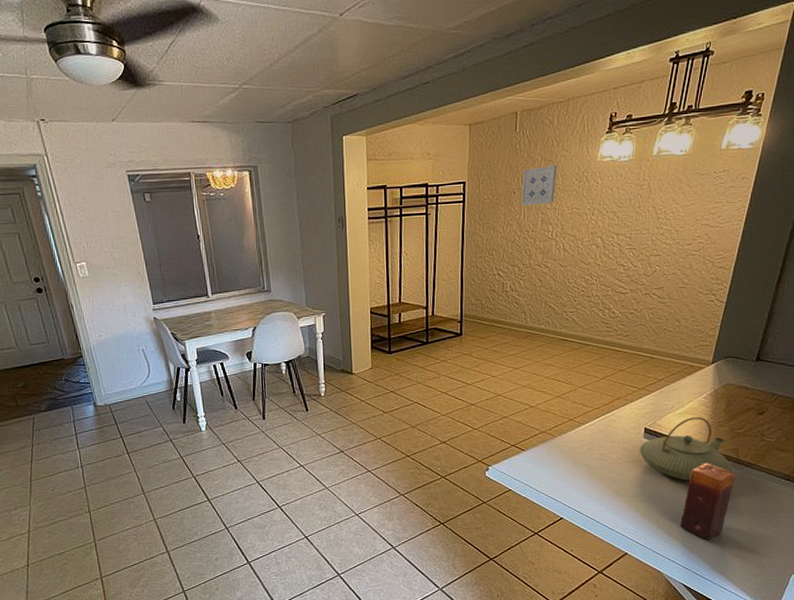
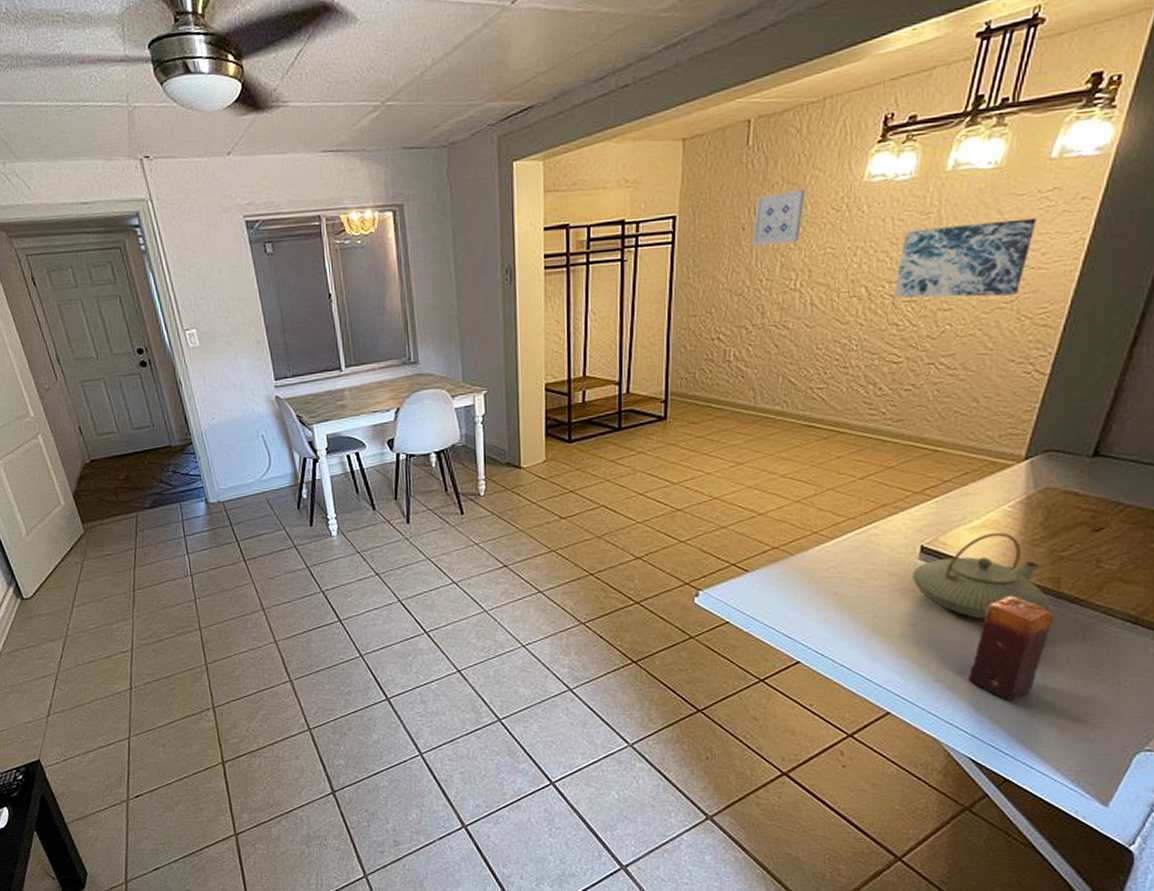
wall art: none [620,191,713,246] -> present [893,217,1037,298]

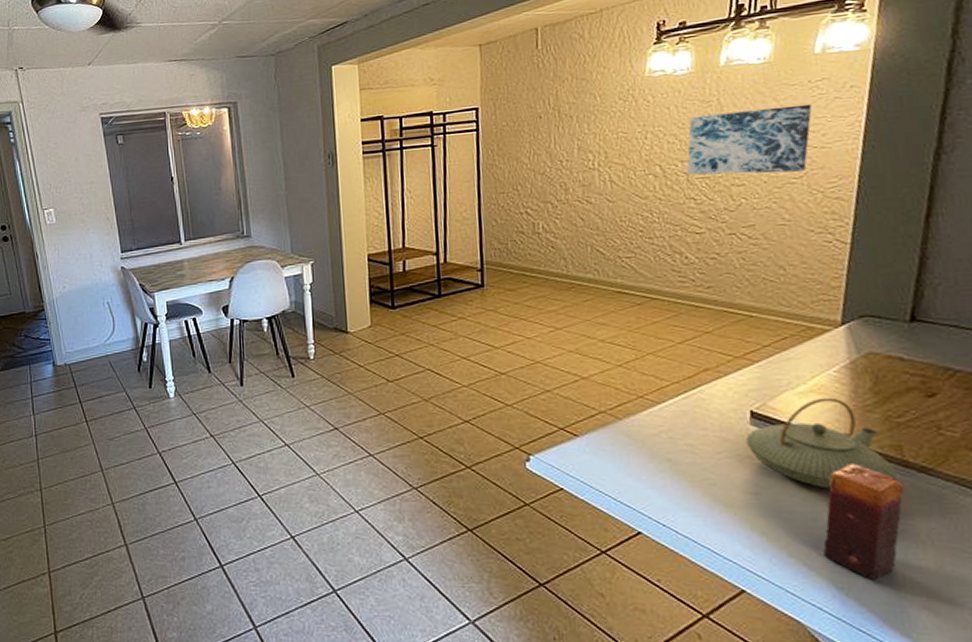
wall art: present [752,189,805,246] -> none [549,83,594,132]

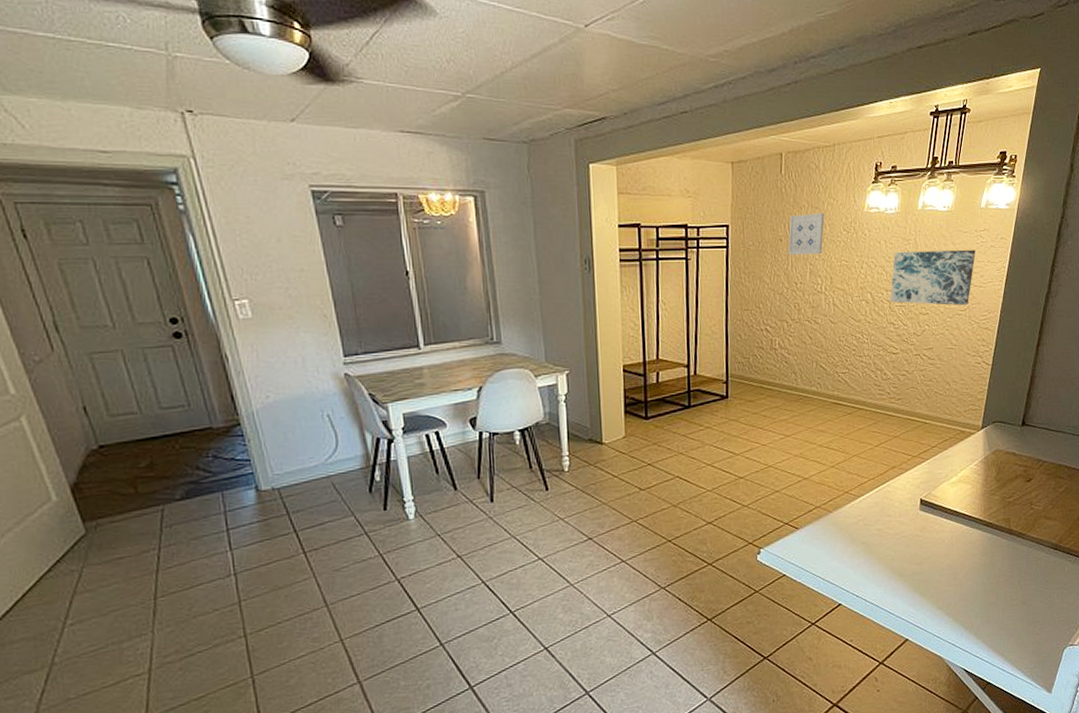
wall art: none [549,83,594,132] -> present [788,213,825,255]
teapot: present [745,397,897,489] -> none [915,485,1005,555]
candle: present [823,464,905,580] -> none [958,534,1009,619]

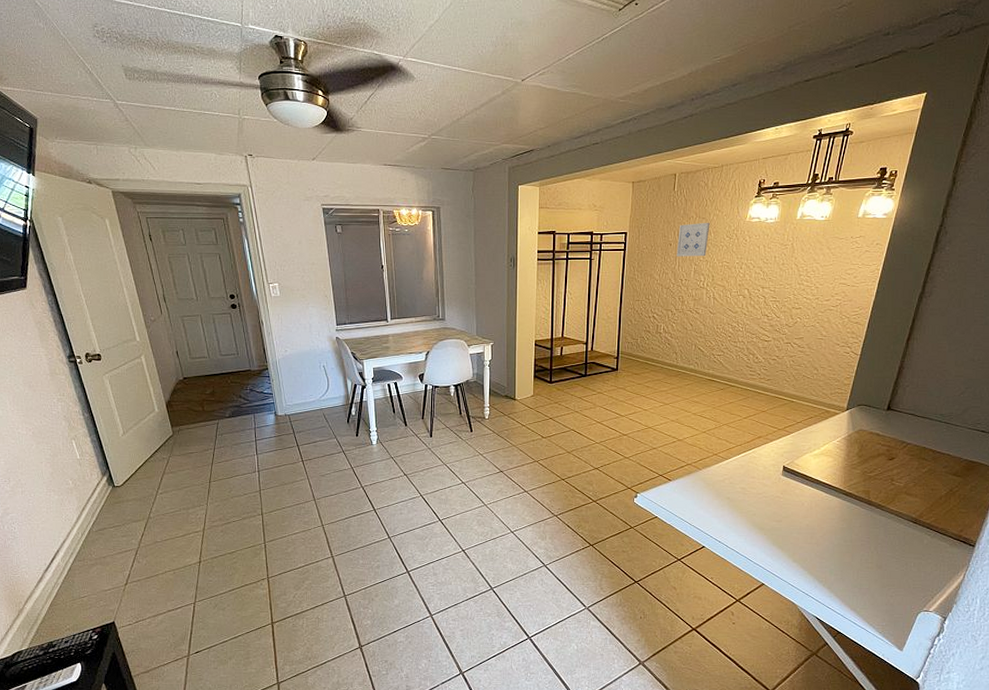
wall art: present [889,249,976,305] -> none [765,254,850,302]

